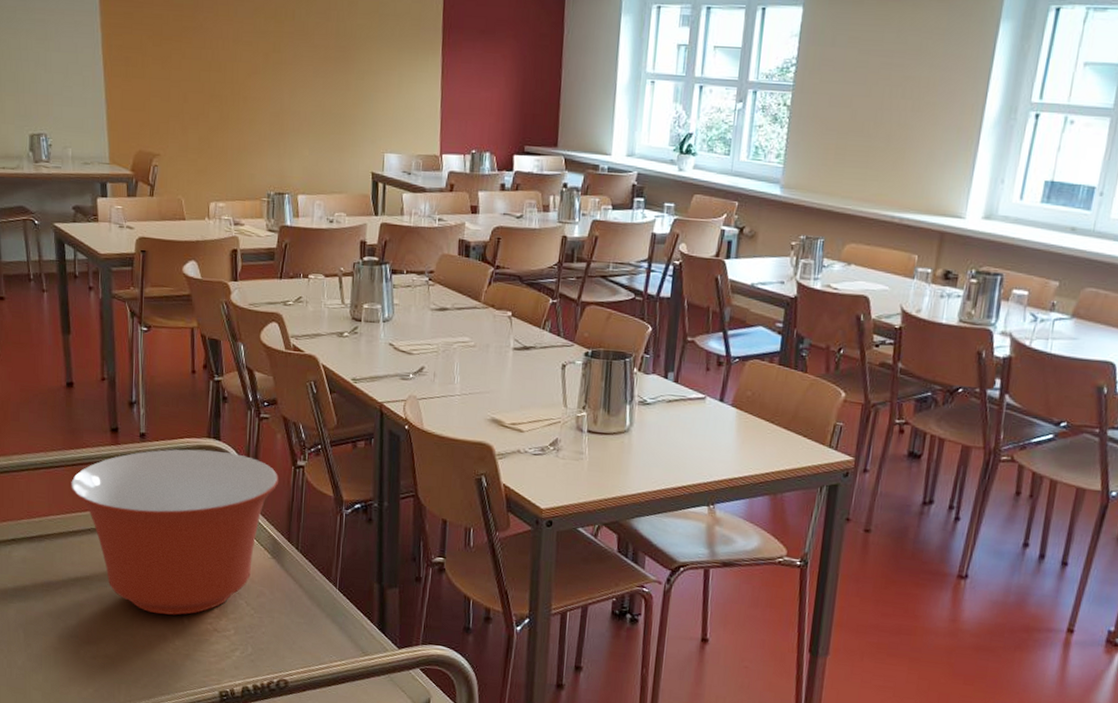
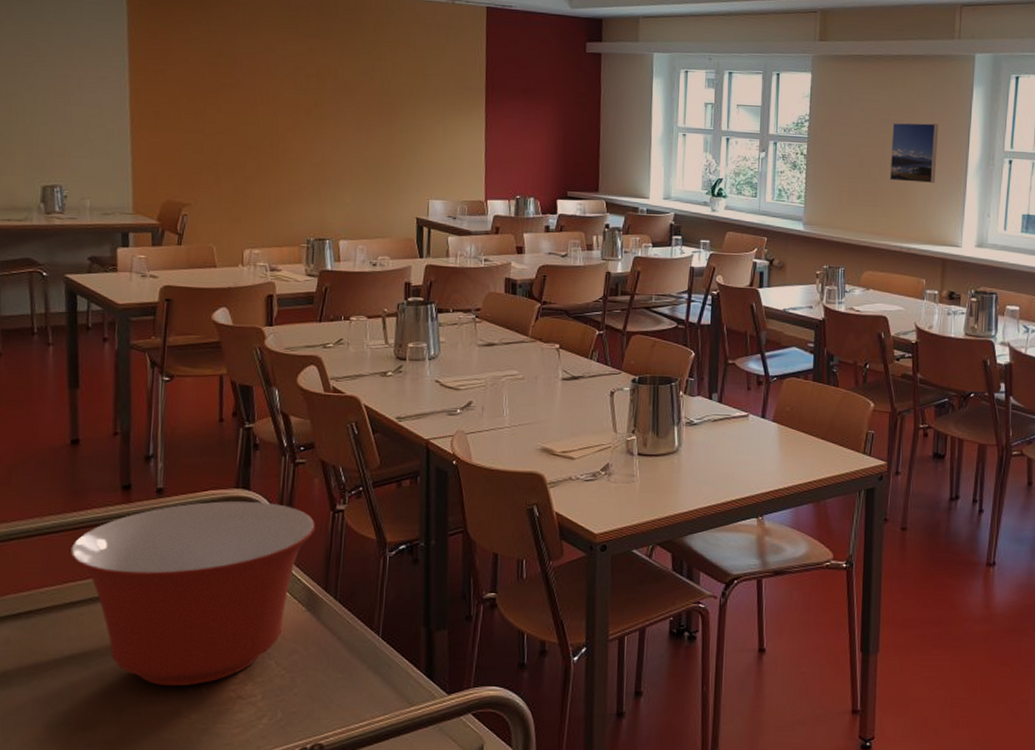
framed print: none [885,67,951,141] -> present [889,122,938,183]

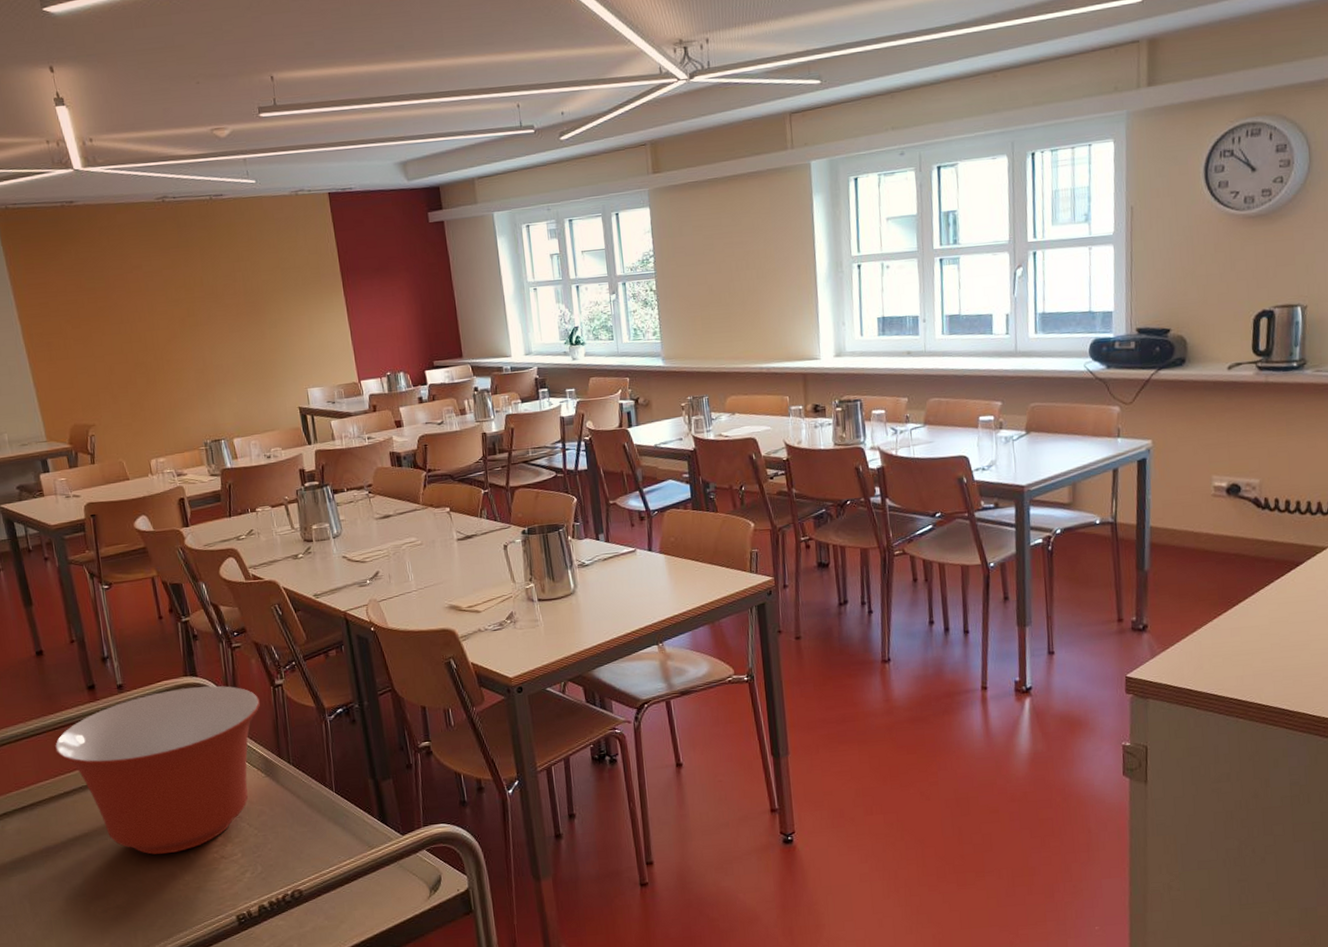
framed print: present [889,122,938,183] -> none [736,239,786,304]

